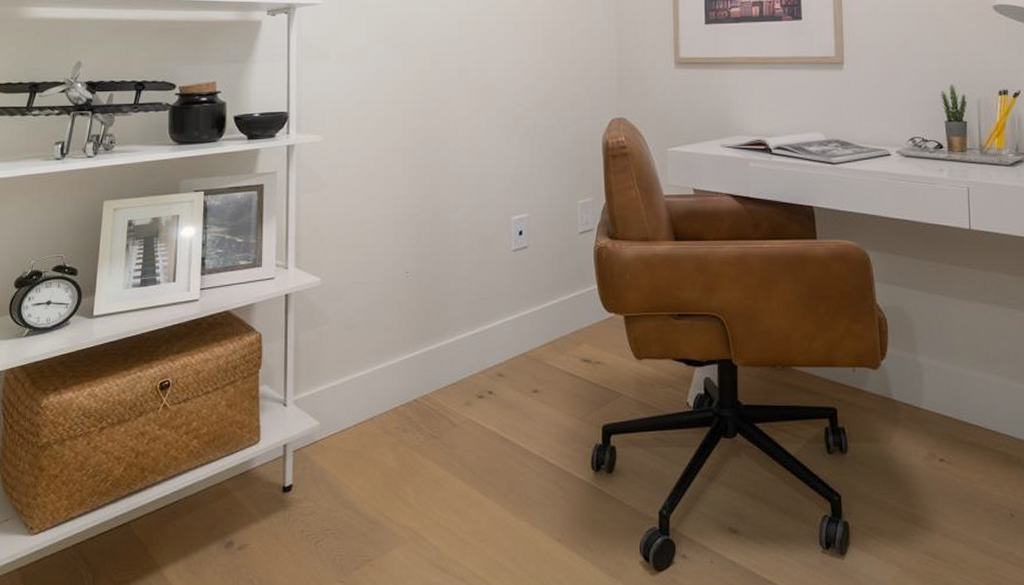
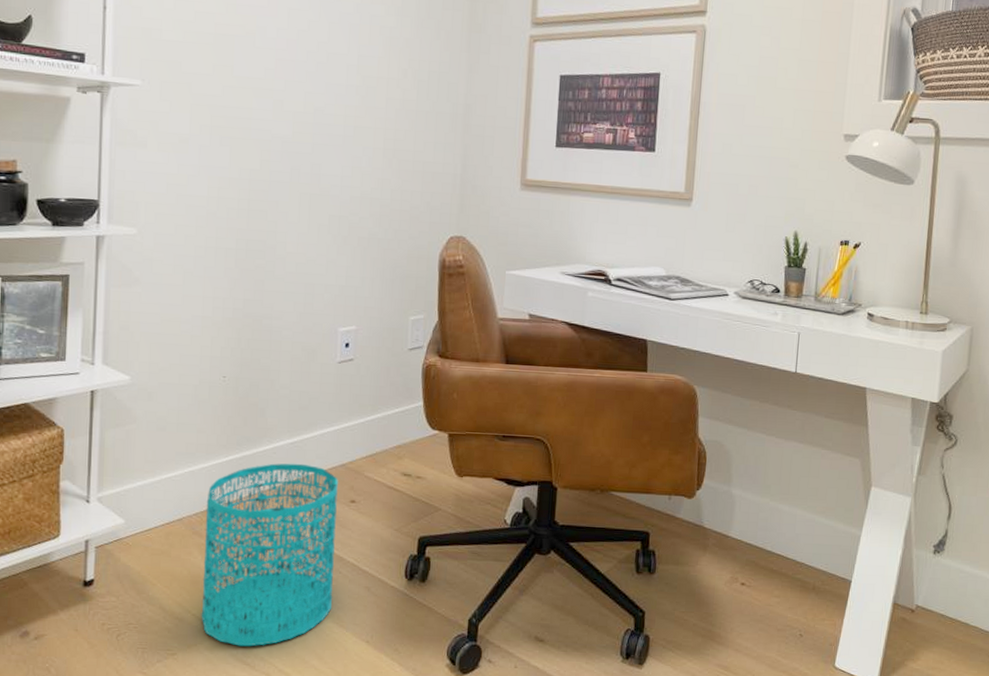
wastebasket: none [395,355,522,550] -> present [201,463,338,647]

